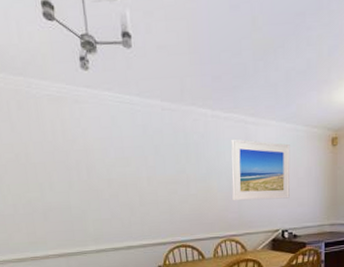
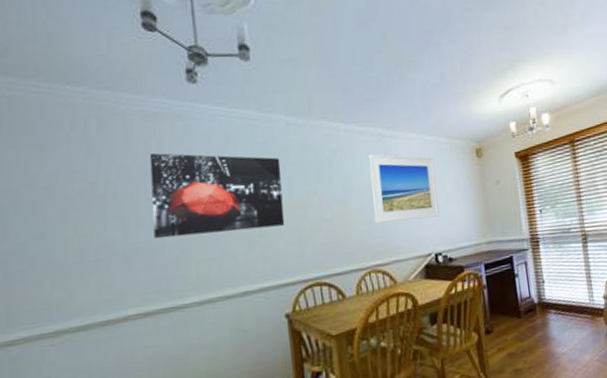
wall art: none [55,132,159,201] -> present [149,153,285,239]

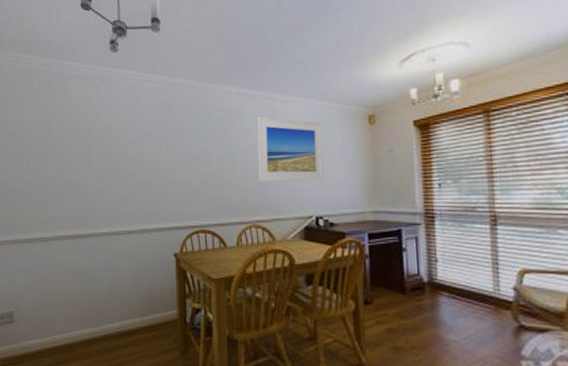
wall art: present [149,153,285,239] -> none [79,109,179,178]

